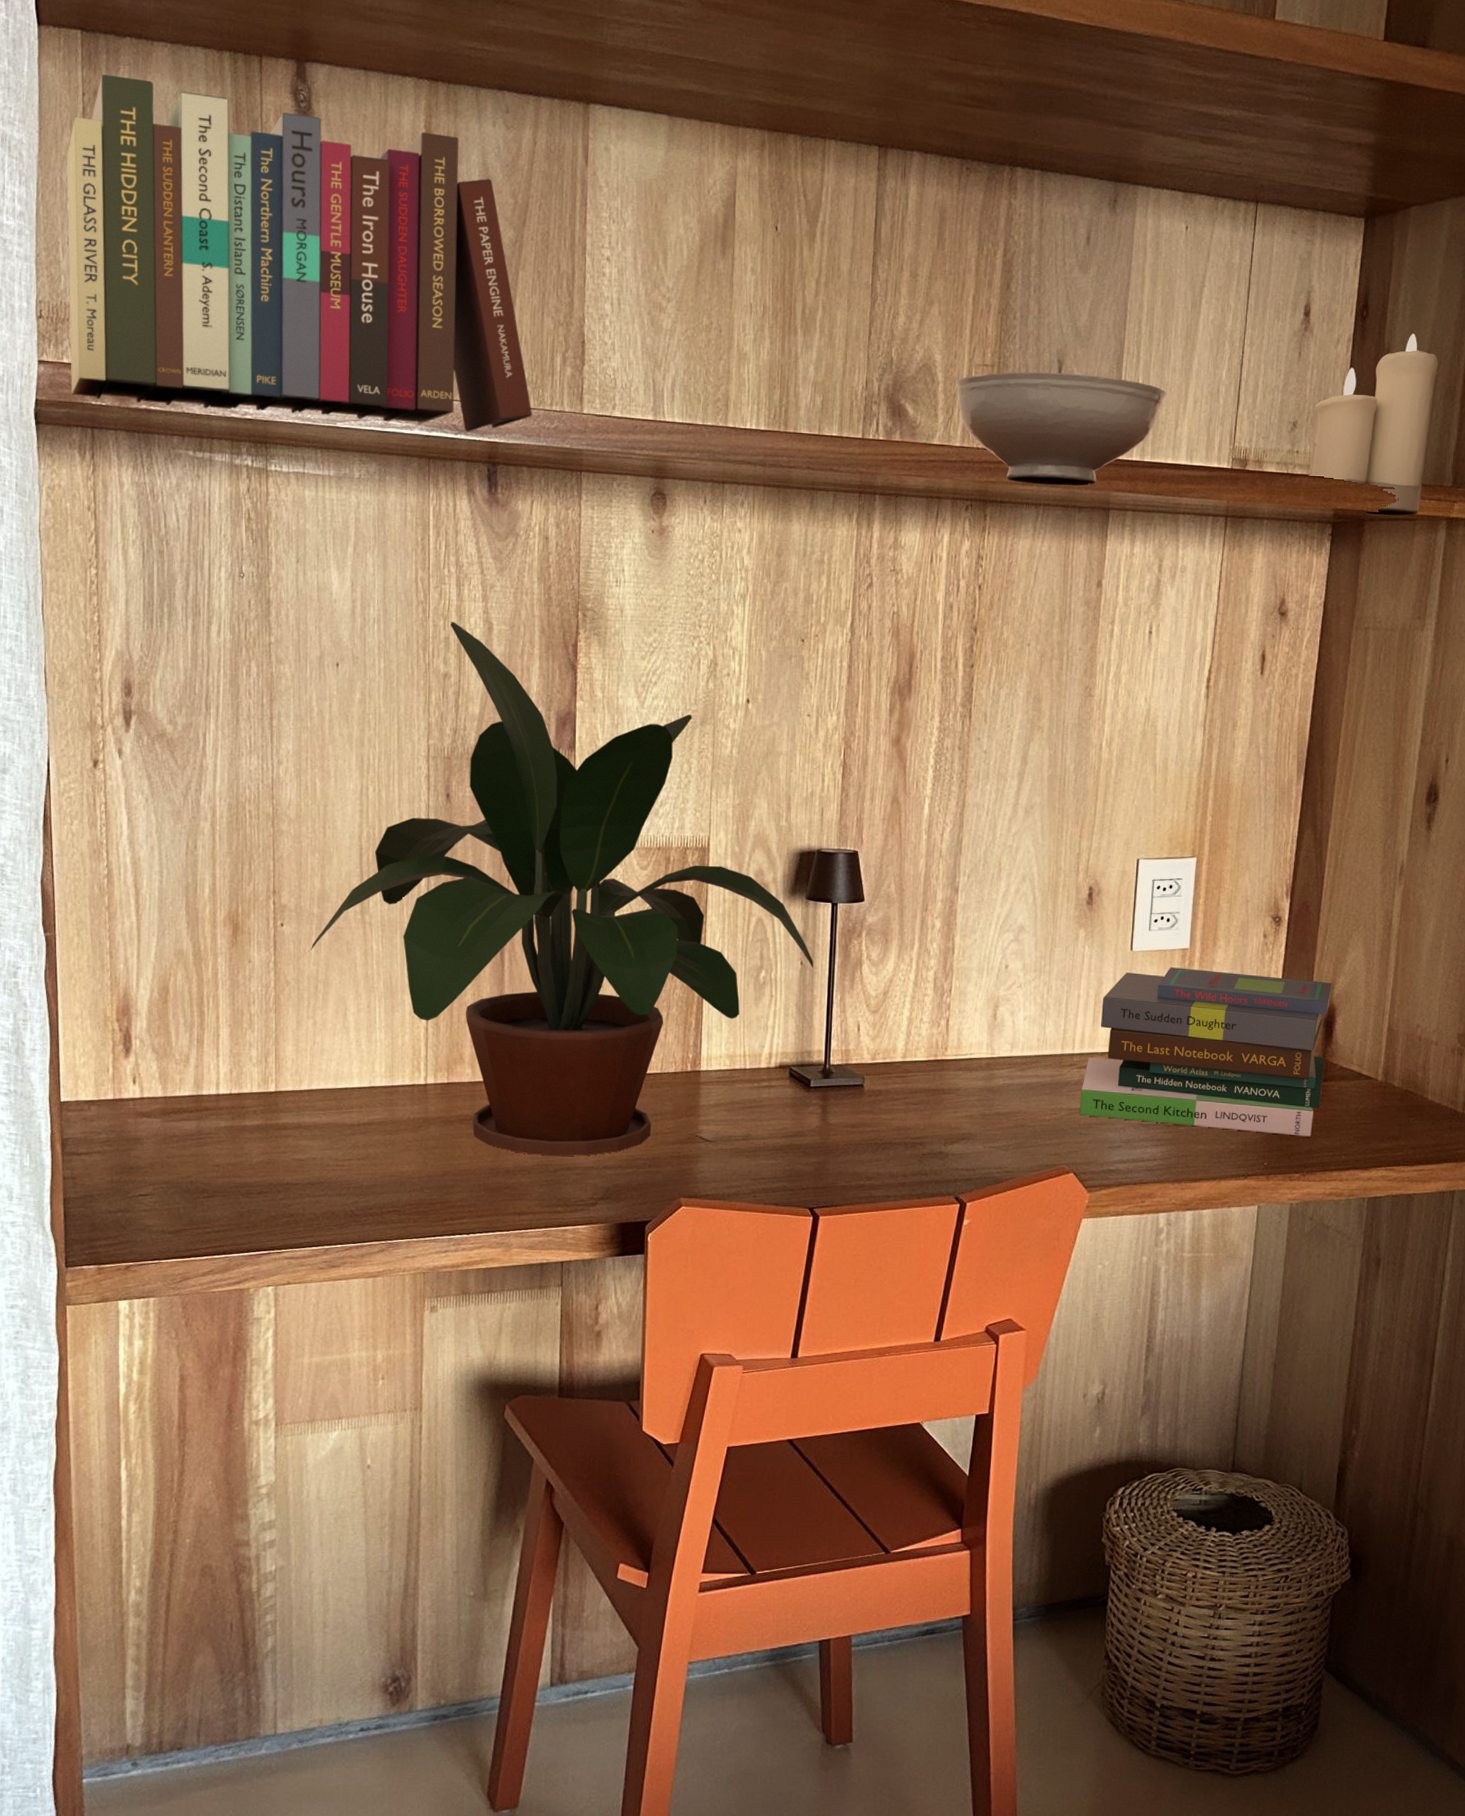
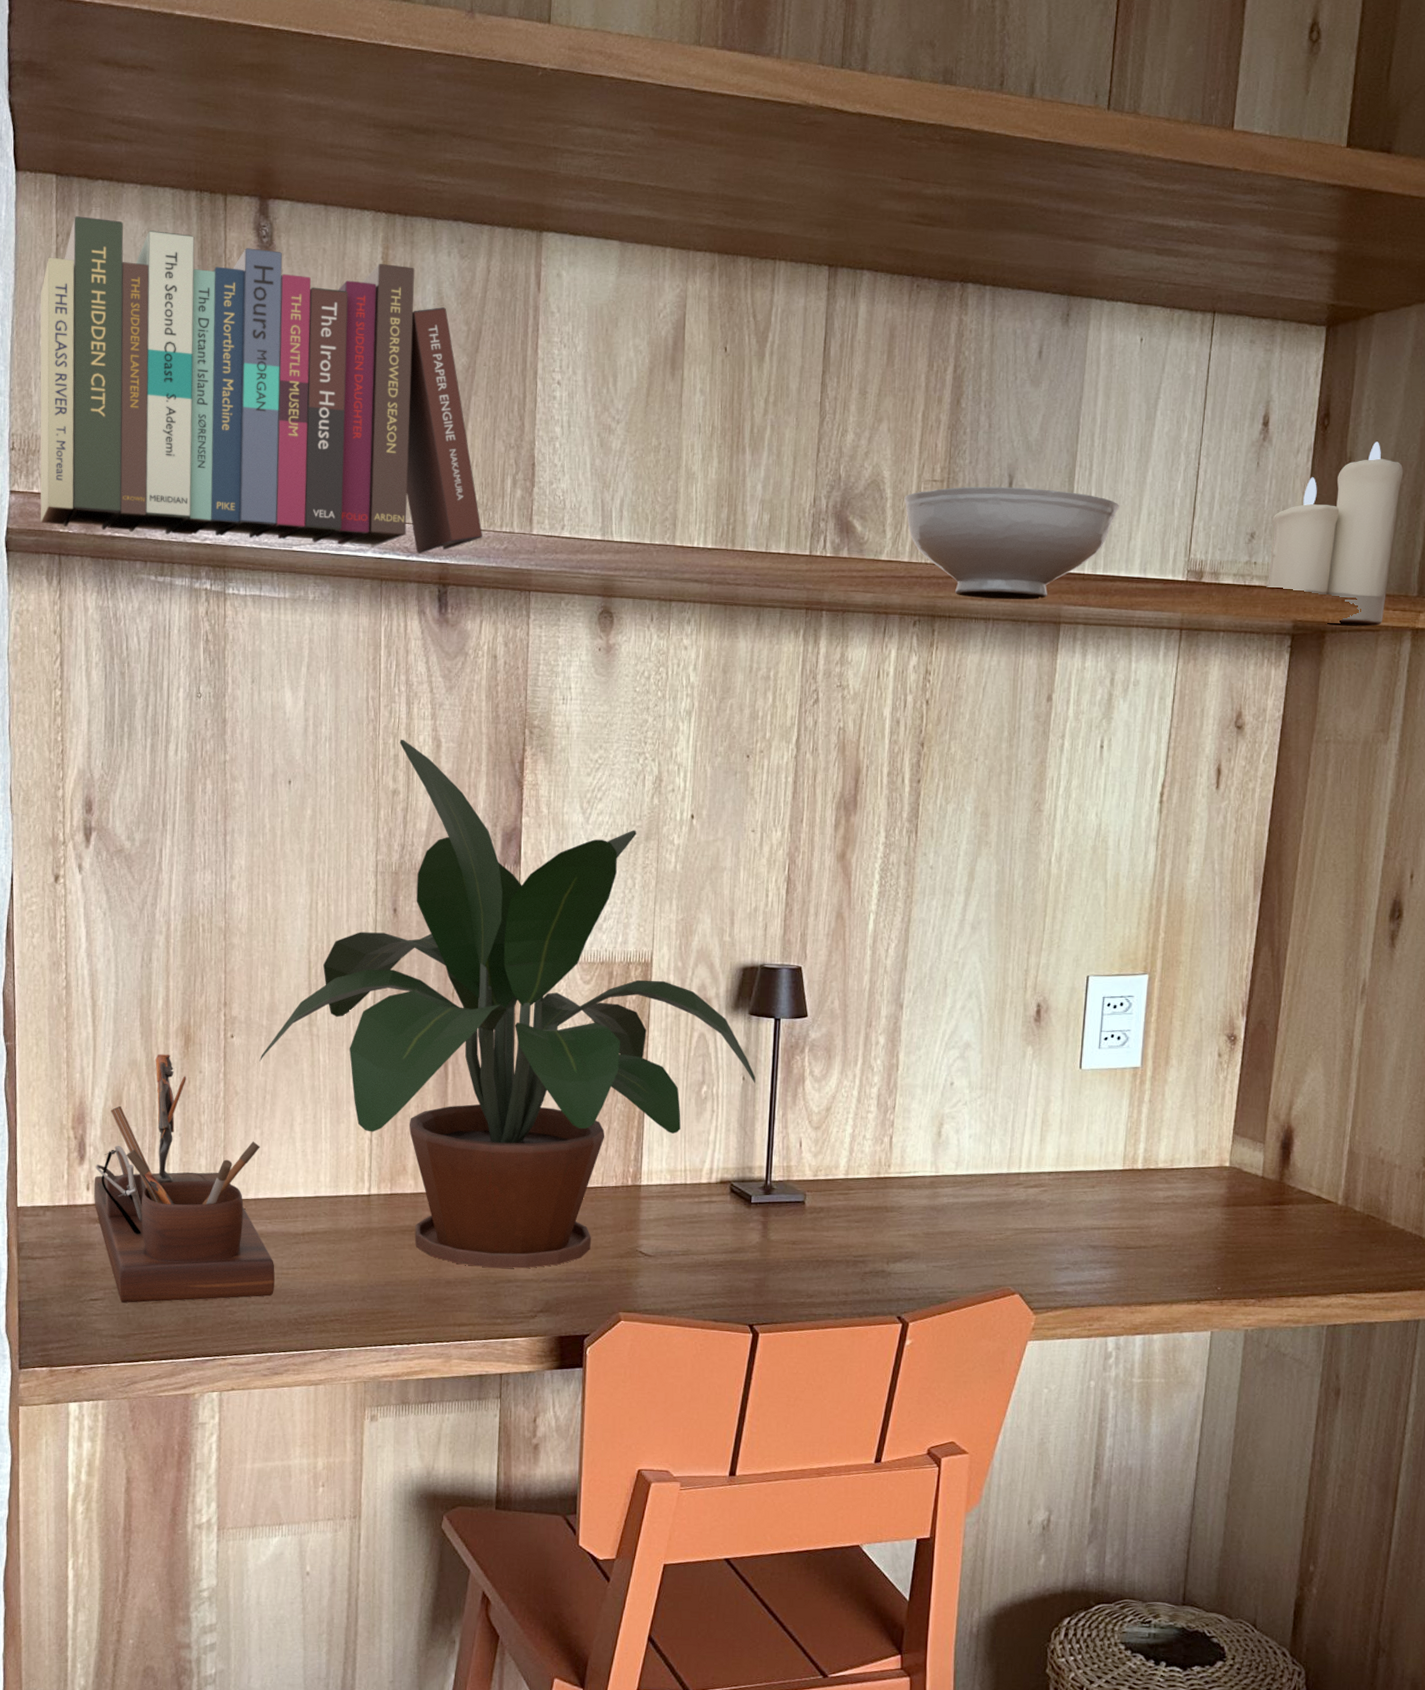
desk organizer: none [140,943,330,1198] -> present [93,1053,275,1303]
books: present [1079,967,1332,1137] -> none [1025,1086,1290,1261]

